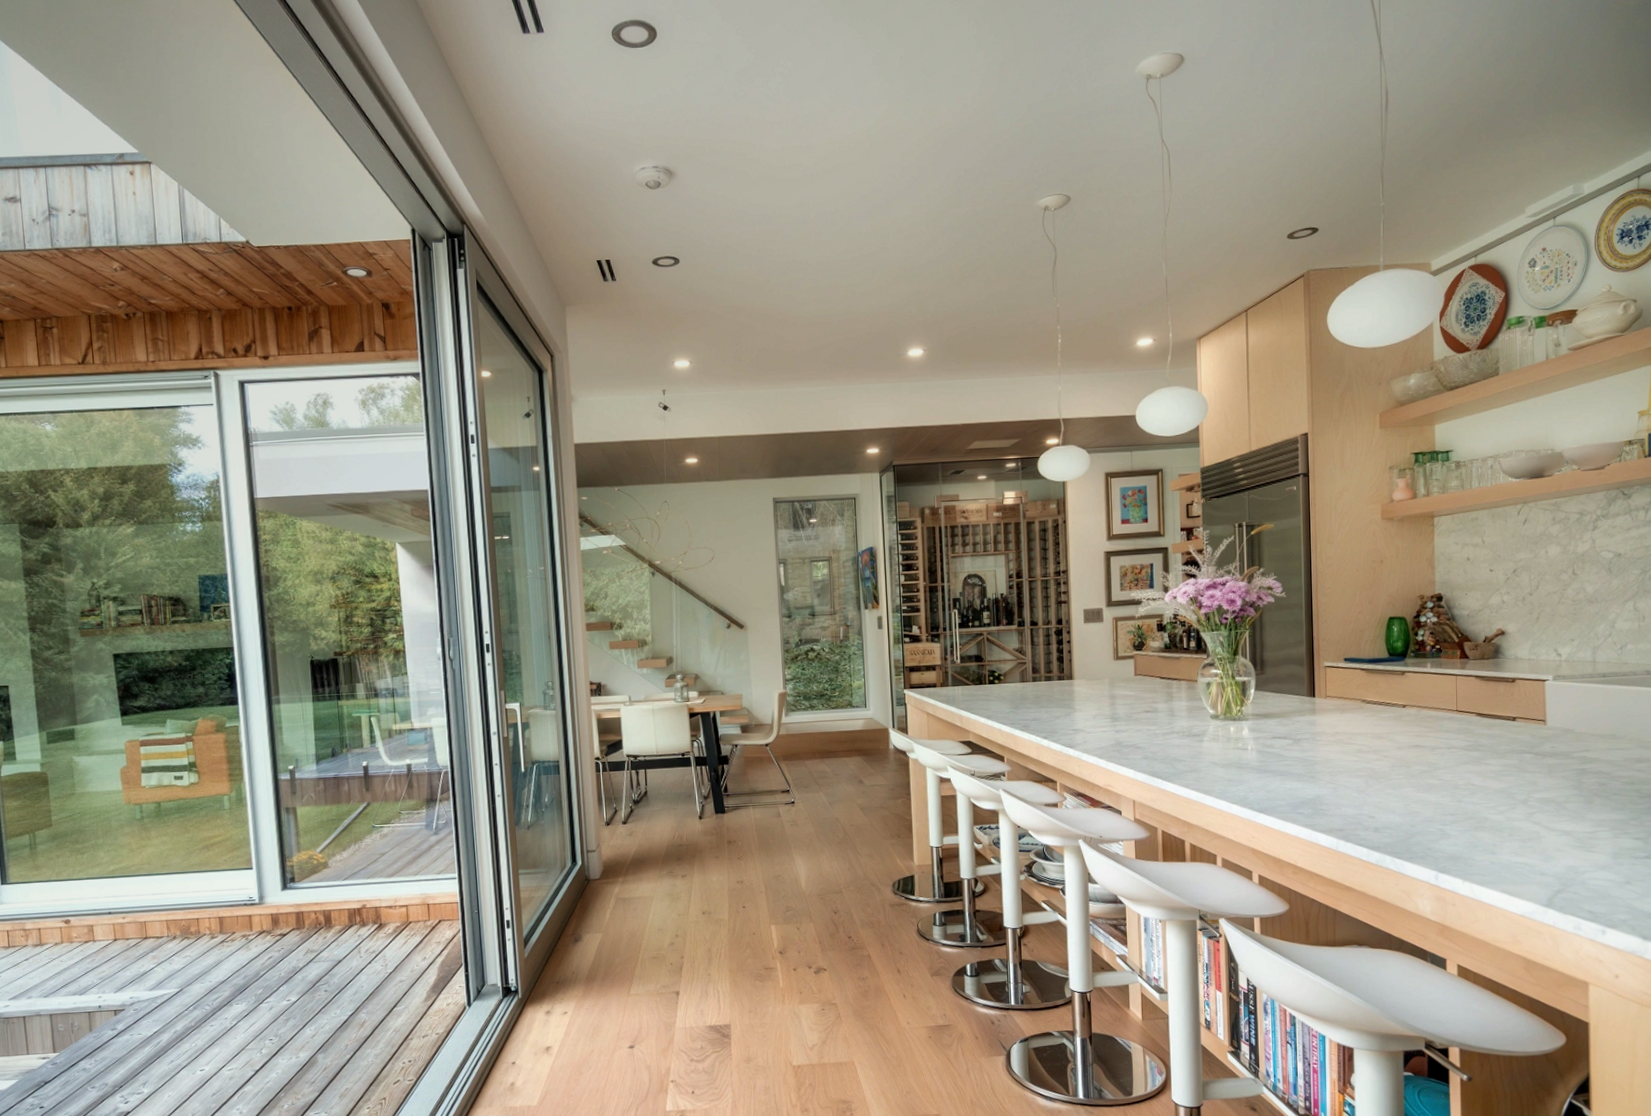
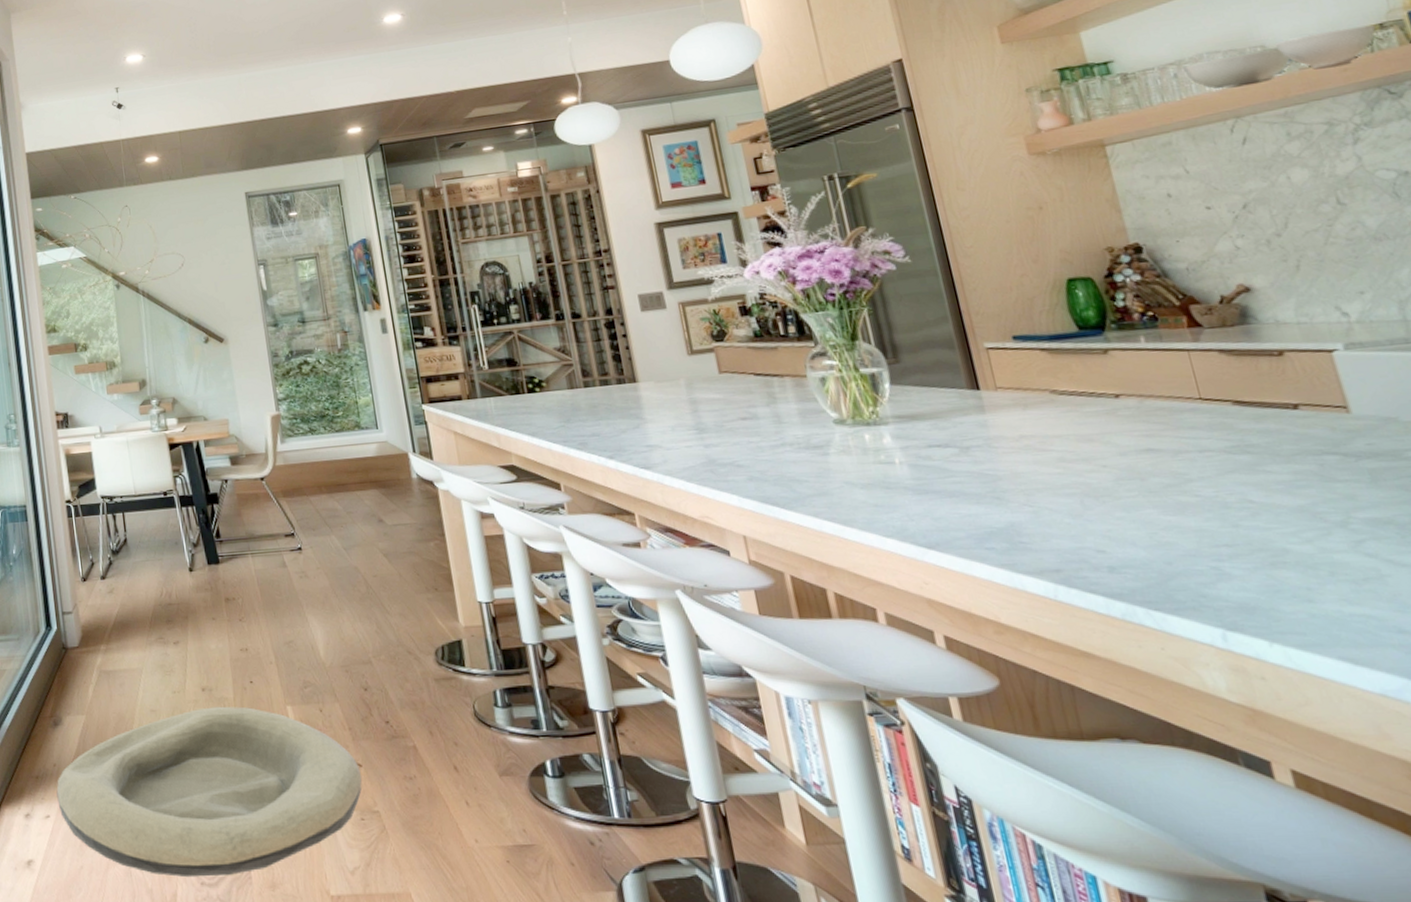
dog bed: none [574,926,826,1056] -> present [56,706,362,878]

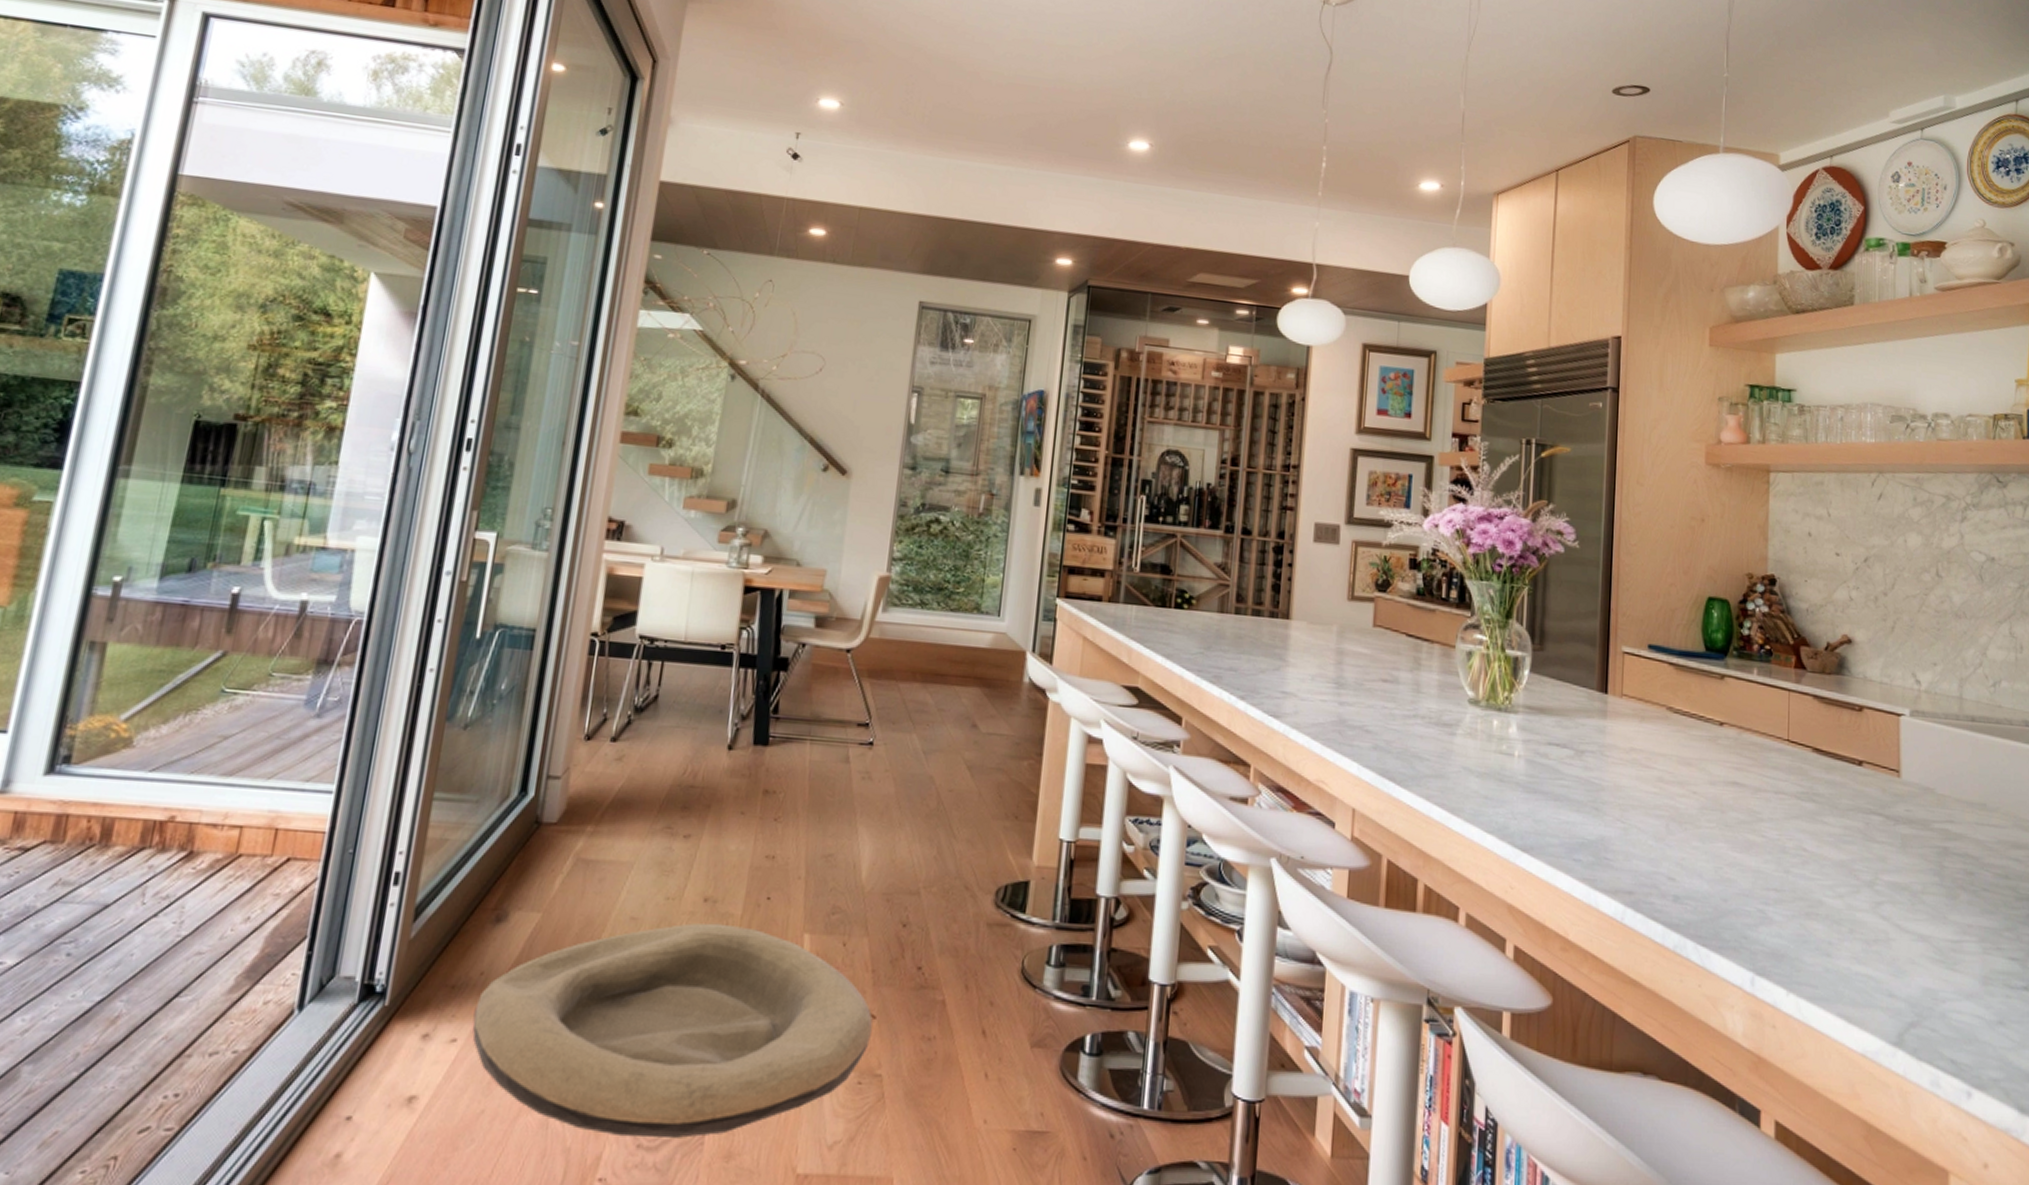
bowl: present [1182,49,1291,90] -> none [1848,410,1933,445]
bowl: present [1274,24,1376,70] -> none [1924,408,2002,446]

